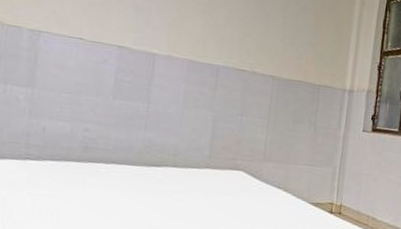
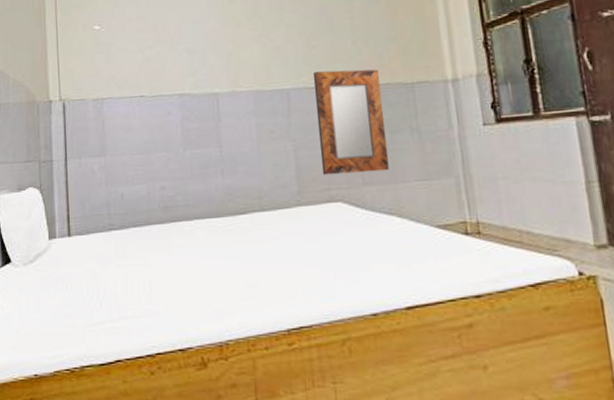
home mirror: none [232,57,297,153] -> present [312,69,390,176]

